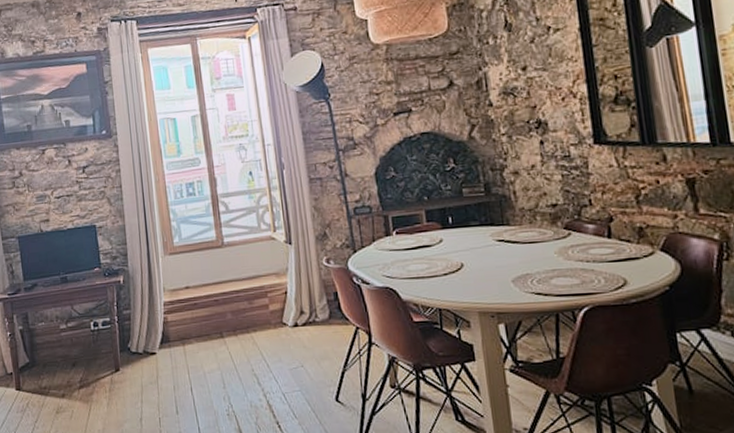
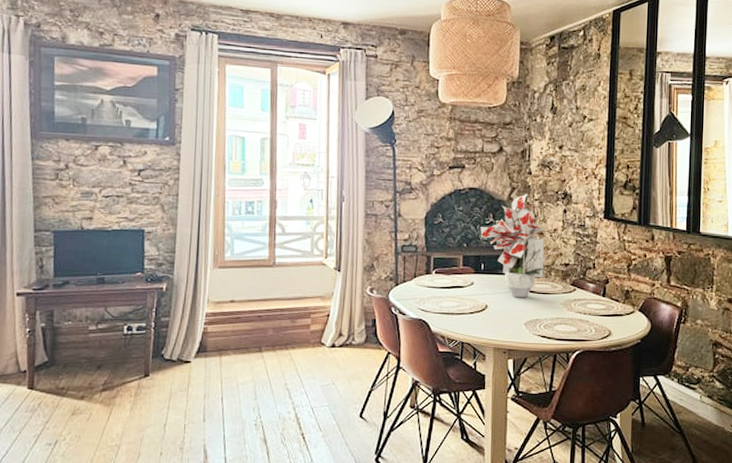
bouquet: none [441,129,528,252] -> present [480,194,546,298]

